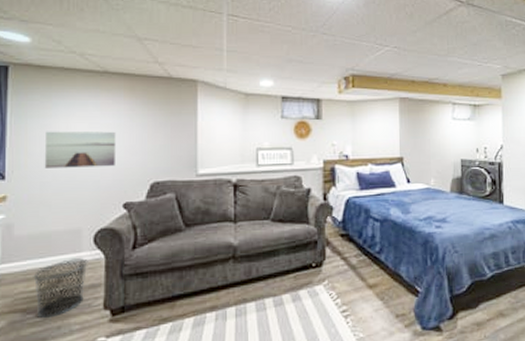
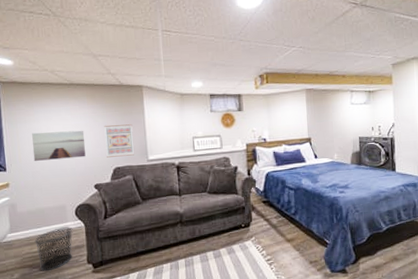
wall art: none [143,126,181,169] -> present [104,124,135,158]

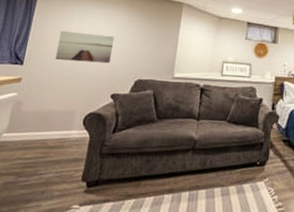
waste bin: present [34,227,73,272] -> none [27,135,76,183]
wall art: present [104,124,135,158] -> none [131,35,165,70]

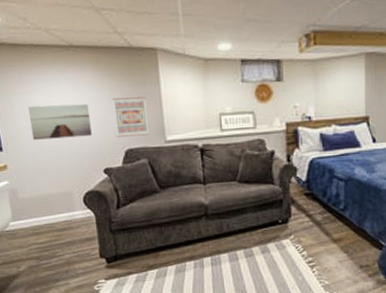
wall art: none [131,35,165,70] -> present [112,96,150,137]

